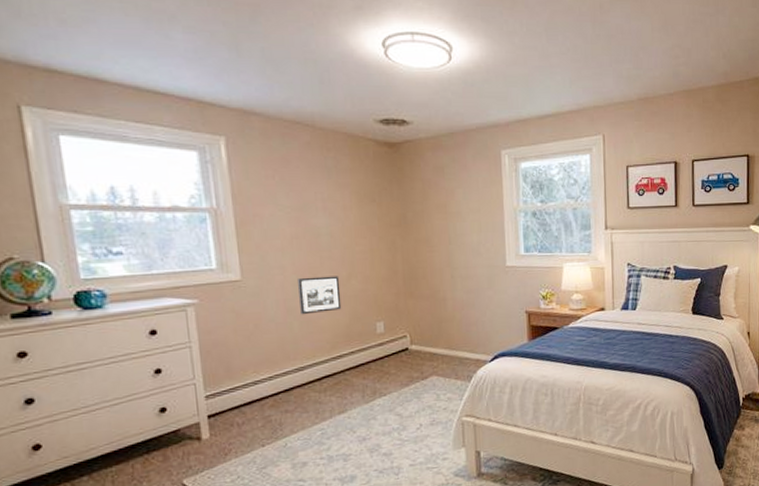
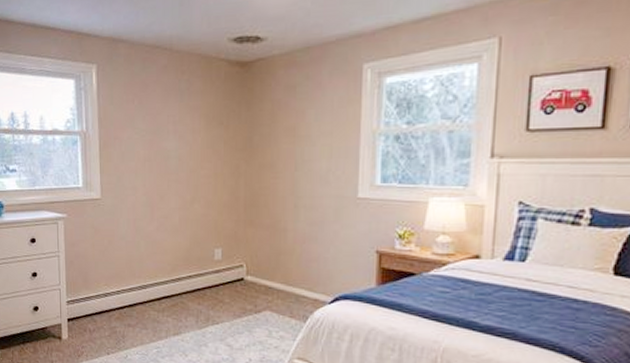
picture frame: present [298,276,342,315] -> none [147,199,184,235]

